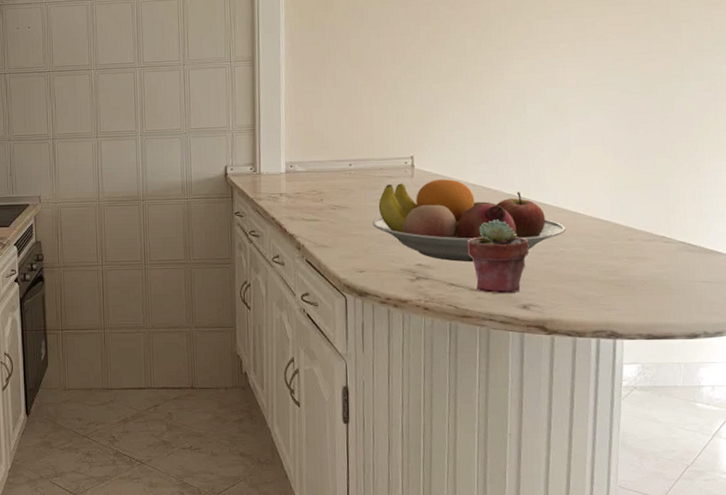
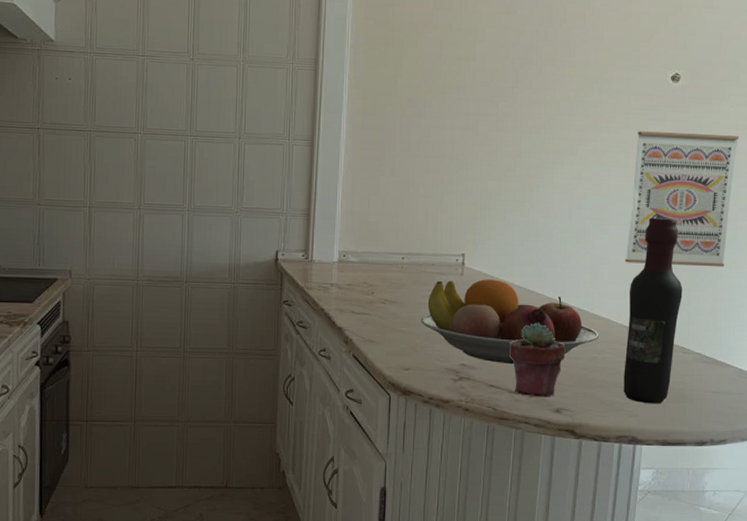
wall art: none [589,12,714,153] -> present [625,131,740,268]
wine bottle: none [596,104,659,297] -> present [623,218,683,404]

